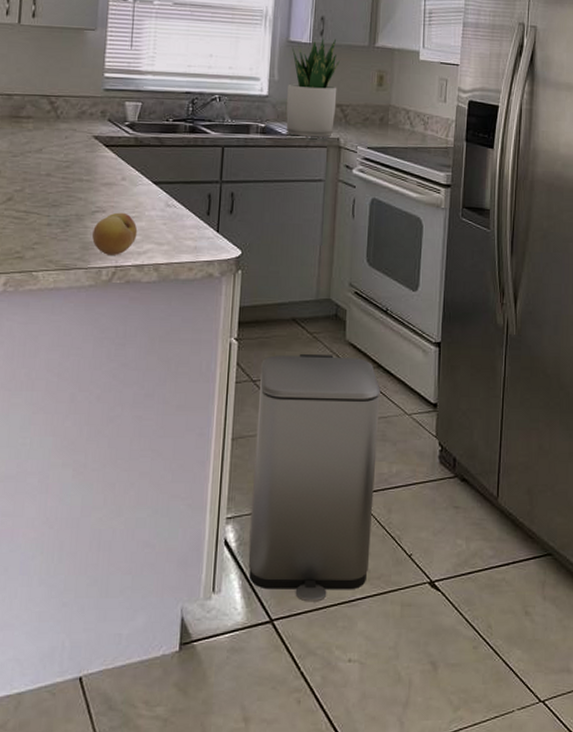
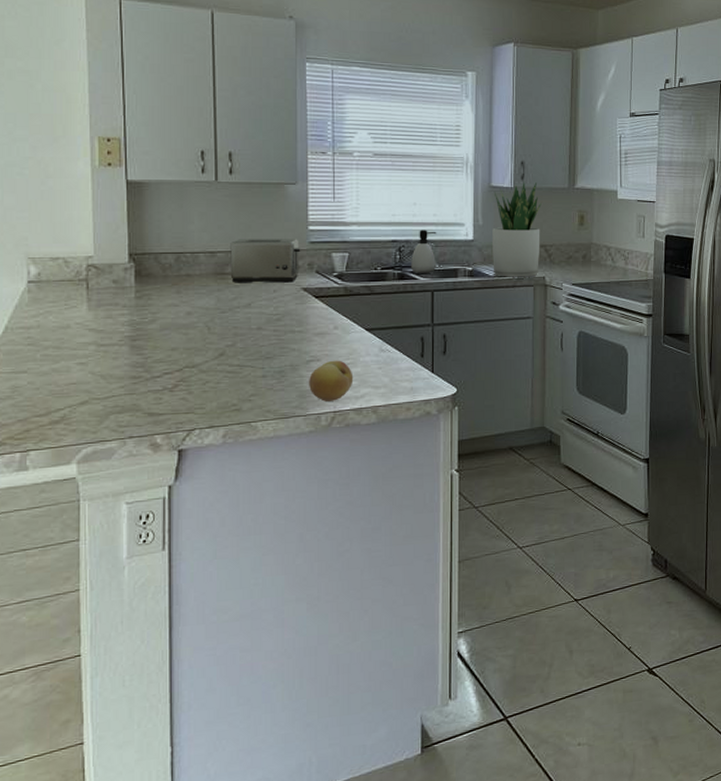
toaster: none [24,83,95,130] -> present [230,239,301,283]
soap dispenser: none [203,82,231,129] -> present [411,230,437,275]
pedal bin: present [248,353,381,602] -> none [480,478,596,699]

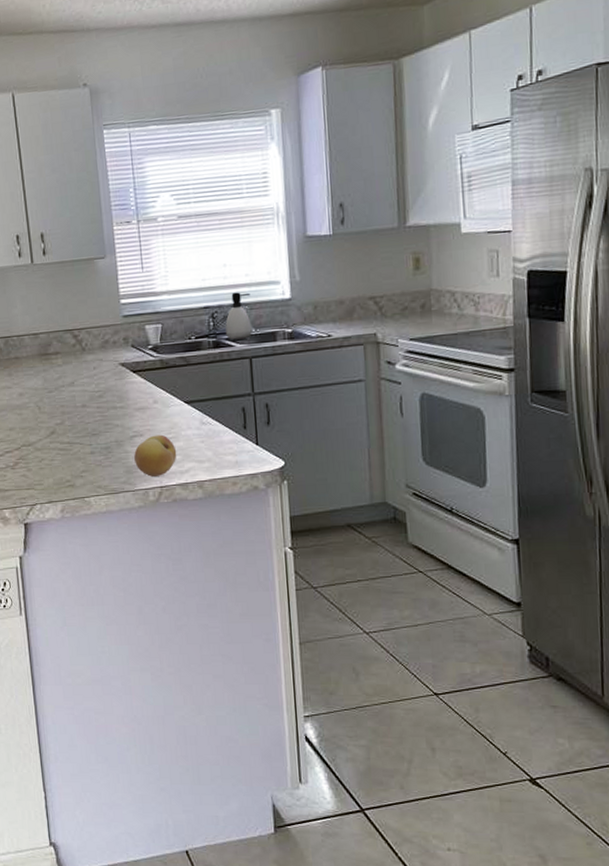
toaster: present [230,239,301,283] -> none [50,314,116,363]
planter: present [492,181,541,277] -> none [311,225,369,337]

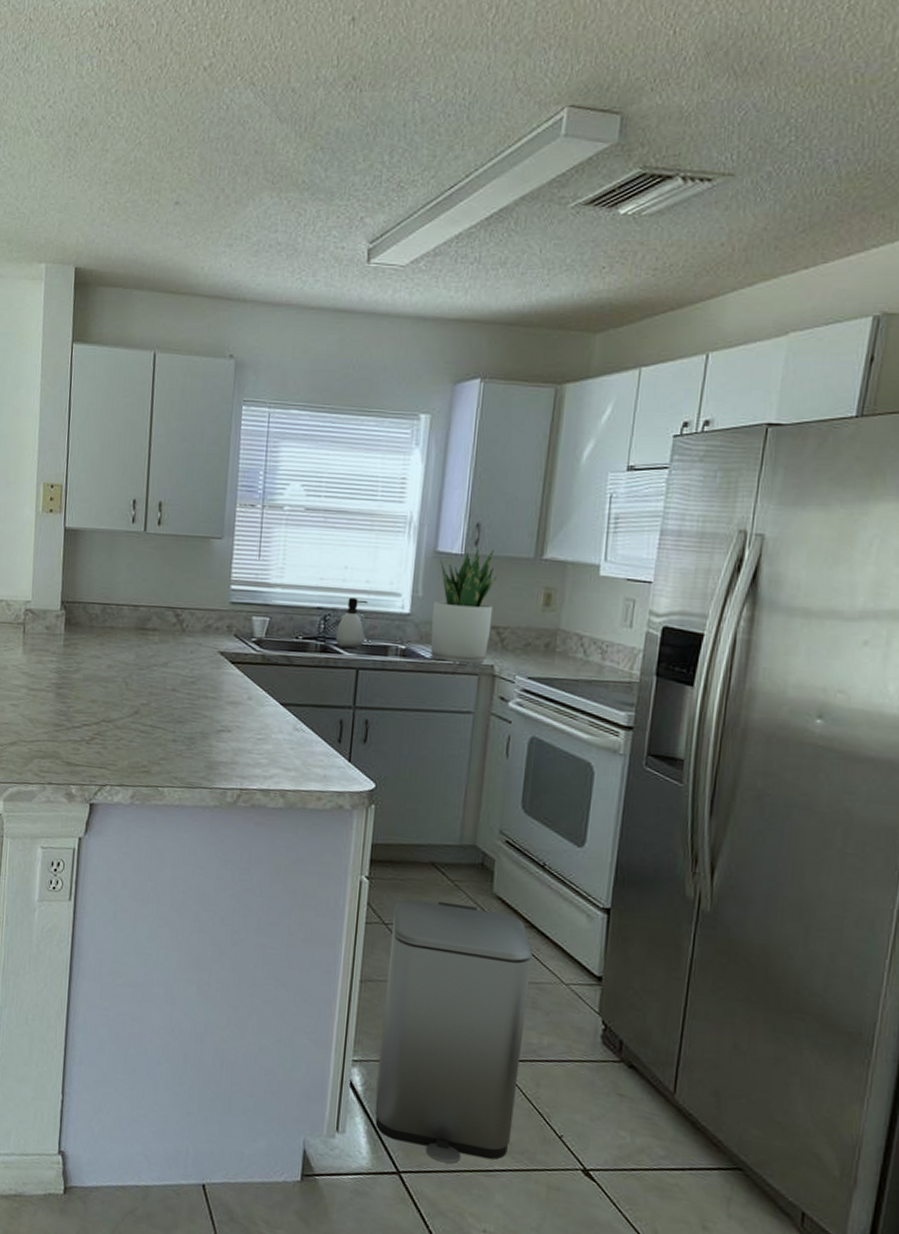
fruit: present [134,434,177,477] -> none [217,733,264,778]
planter: none [311,225,369,337] -> present [430,547,498,664]
pedal bin: none [320,558,460,795] -> present [375,899,533,1164]

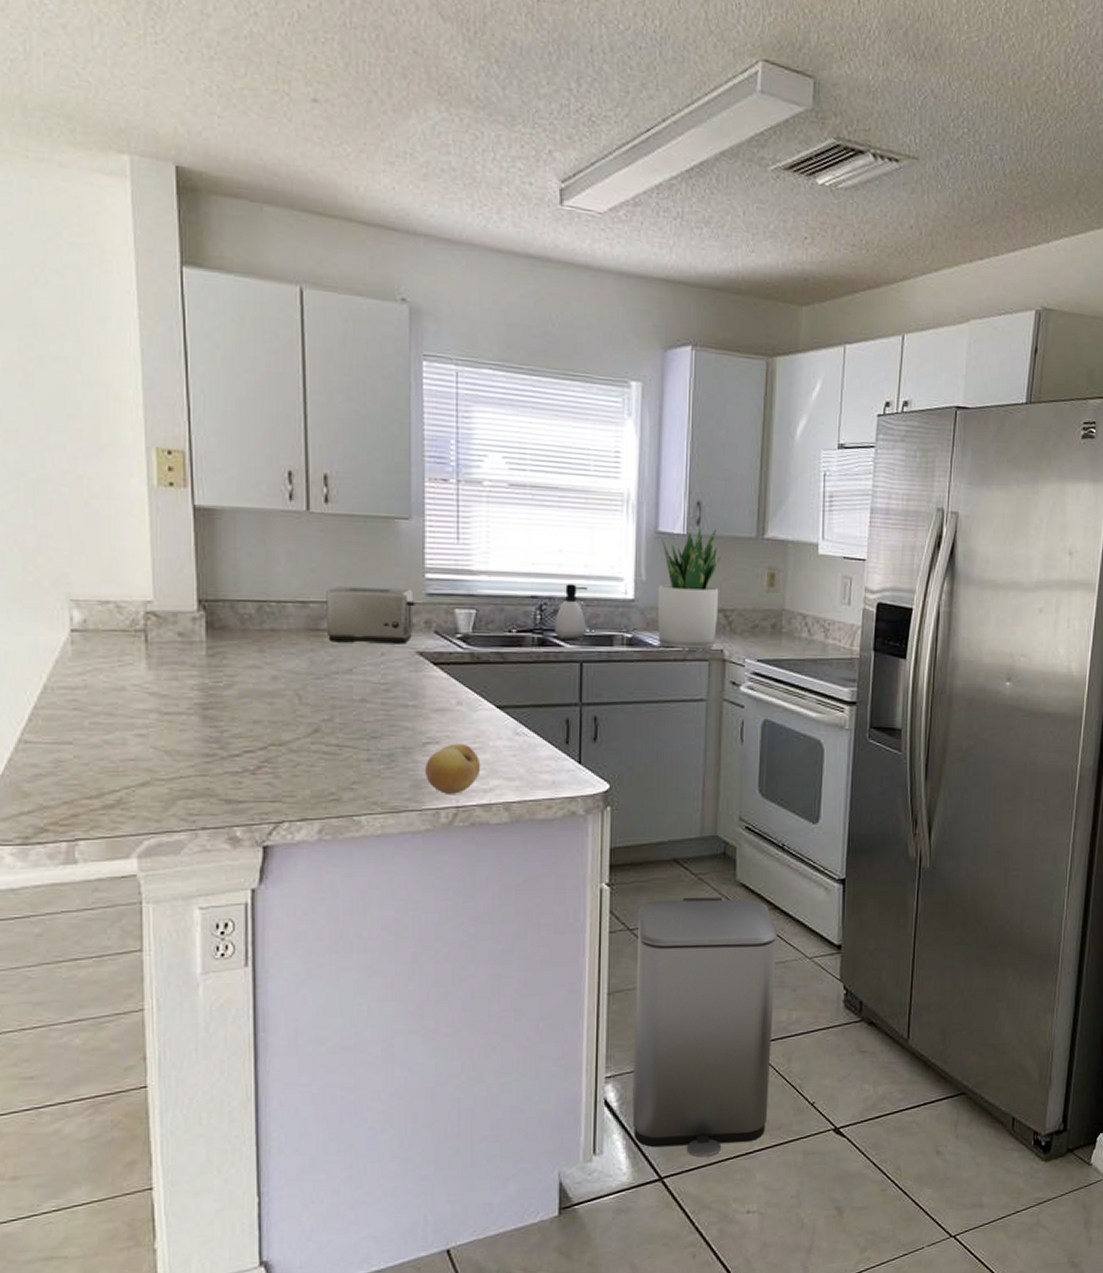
toaster: none [150,594,221,644] -> present [326,586,416,644]
fruit: none [217,733,264,778] -> present [425,743,481,794]

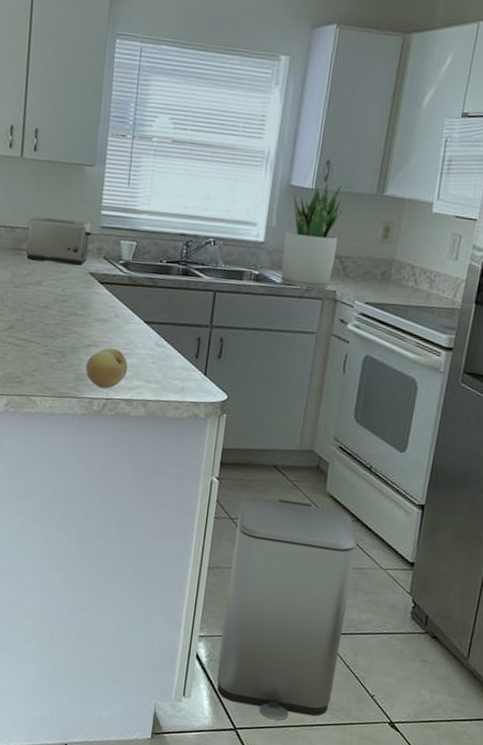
soap dispenser: present [555,584,588,641] -> none [196,225,227,273]

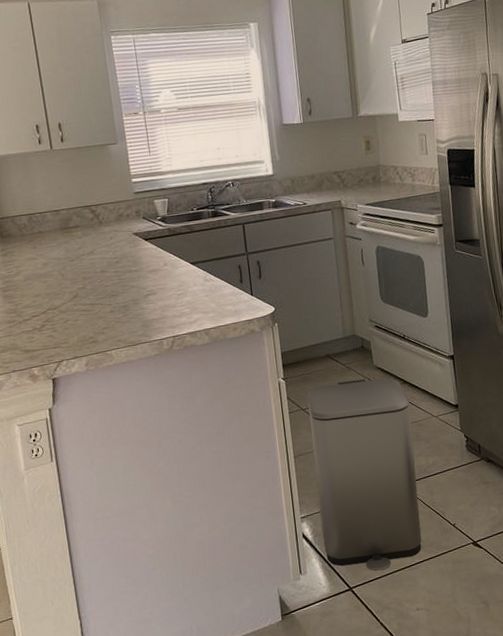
toaster: present [25,217,92,265] -> none [70,191,129,235]
fruit: present [86,348,128,389] -> none [149,292,186,329]
planter: present [281,182,343,289] -> none [287,116,334,205]

